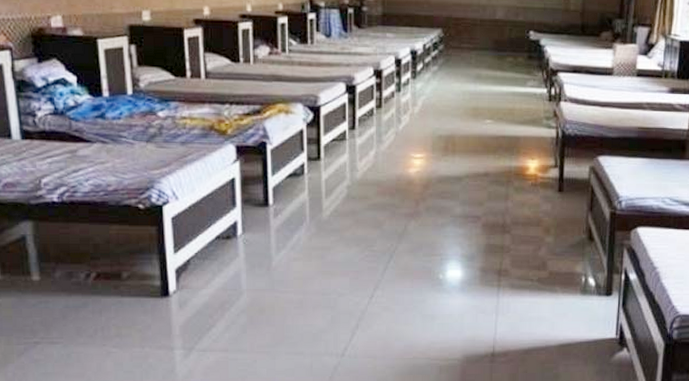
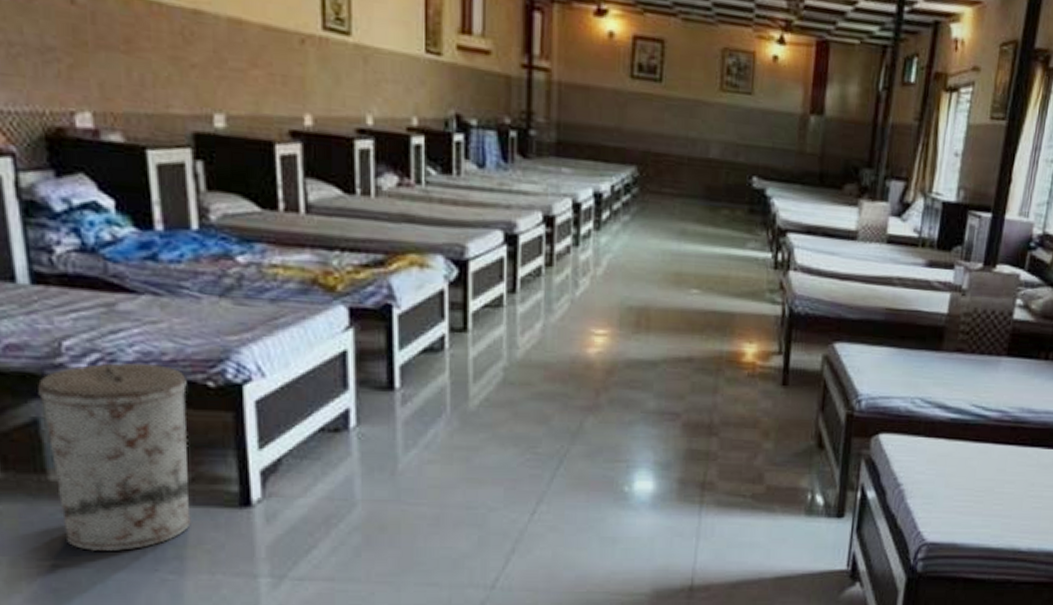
trash can: none [25,192,128,332] -> present [38,362,191,552]

